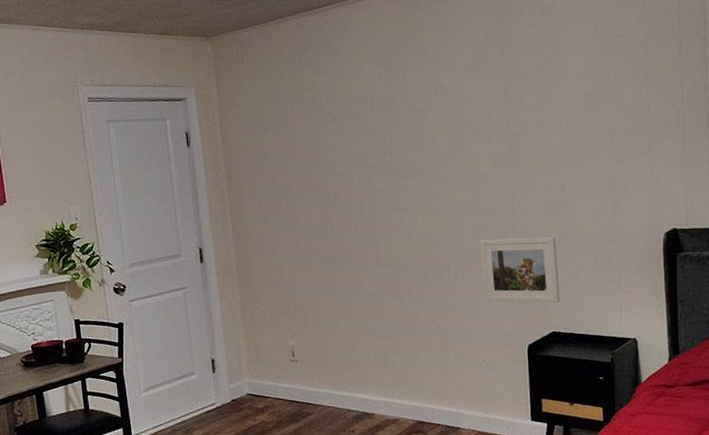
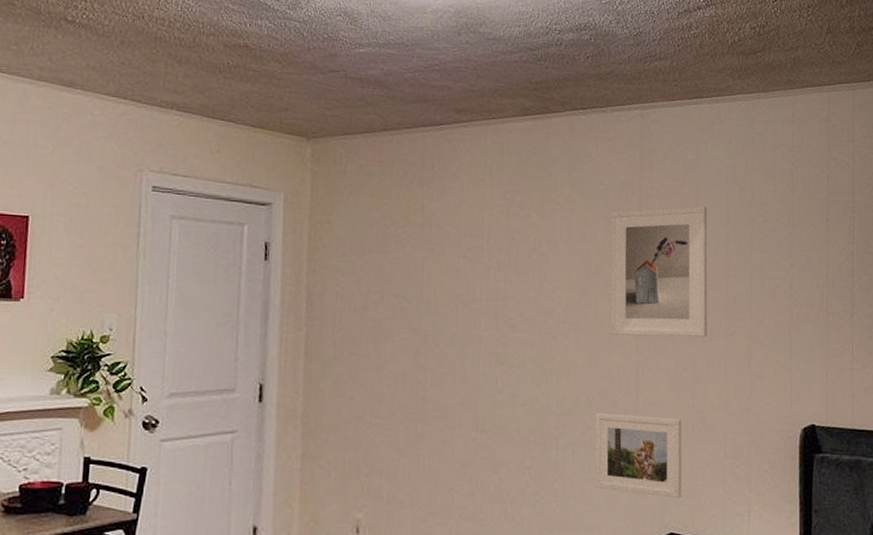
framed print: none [477,47,573,172] -> present [610,206,708,337]

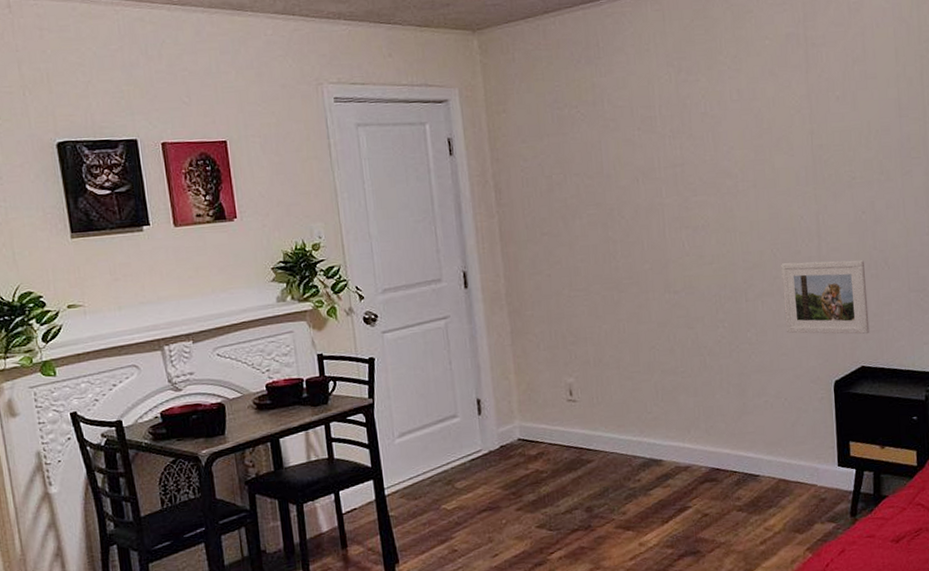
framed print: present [610,206,708,337] -> none [777,49,884,187]

